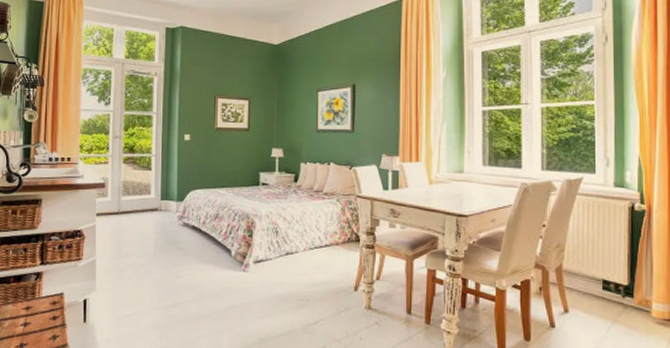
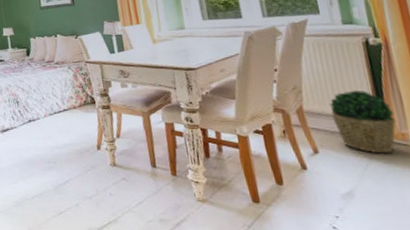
potted plant: none [587,253,643,318] -> present [329,90,396,154]

